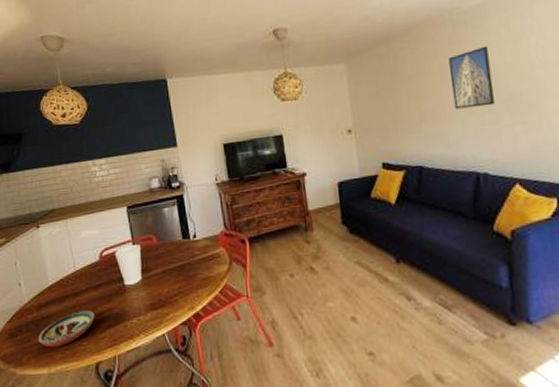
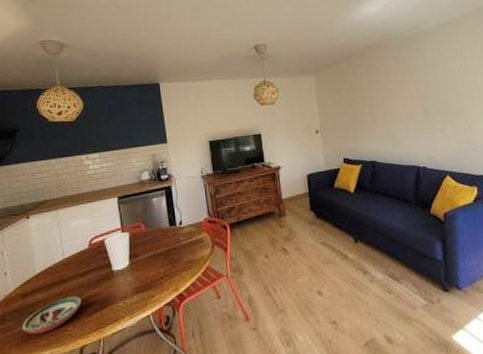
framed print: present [448,45,495,110] -> none [395,66,430,116]

